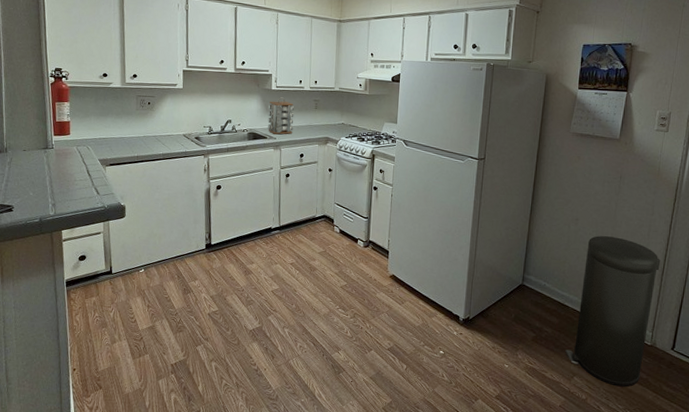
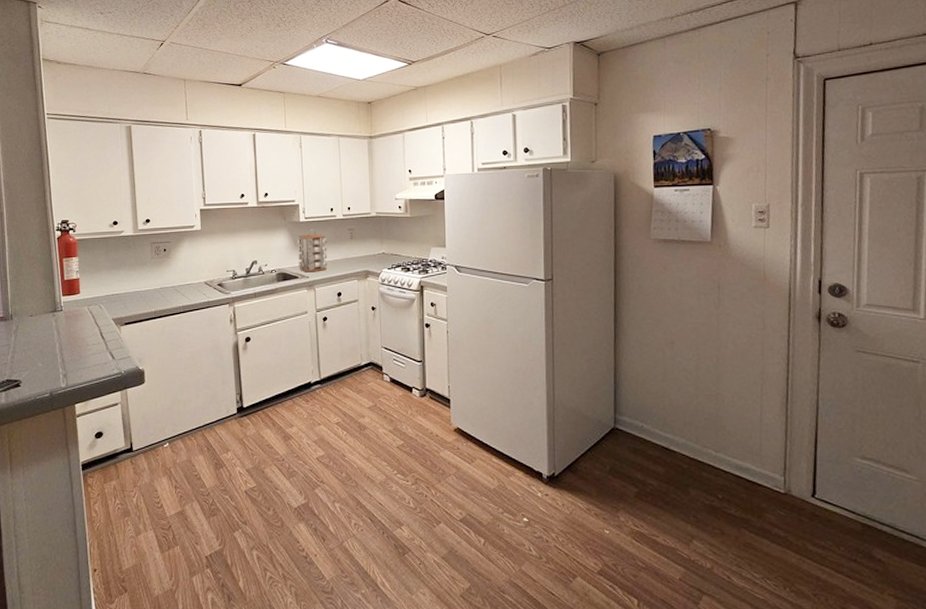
pedal bin: present [565,236,660,387] -> none [678,360,783,550]

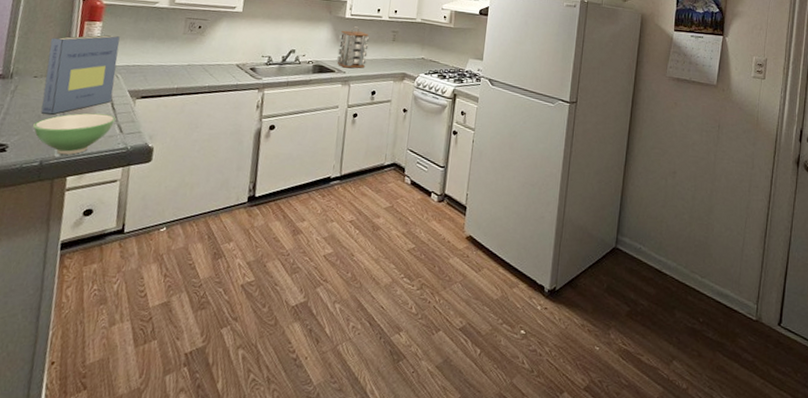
bowl: none [37,343,107,385] -> present [32,113,116,155]
book: none [38,269,99,349] -> present [41,35,120,115]

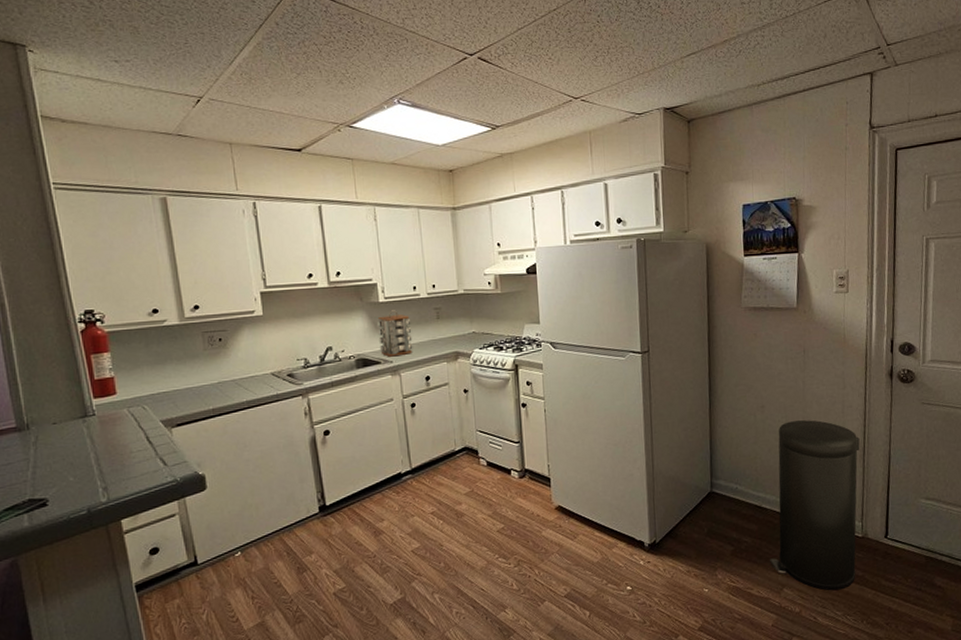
bowl: present [32,113,116,155] -> none [67,449,156,499]
book: present [41,35,120,115] -> none [59,365,145,460]
pedal bin: none [663,191,763,373] -> present [770,420,860,591]

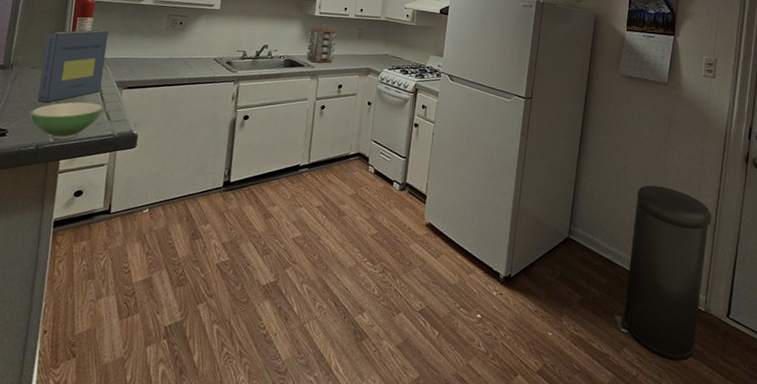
book: none [59,365,145,460] -> present [37,30,109,103]
bowl: none [67,449,156,499] -> present [29,101,105,140]

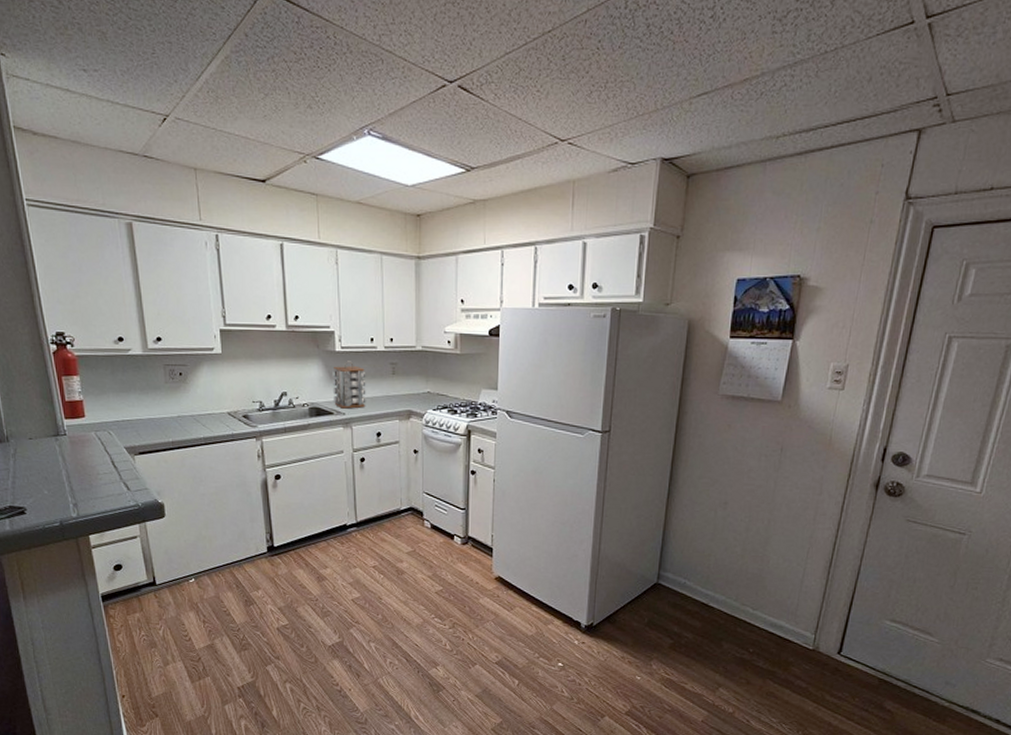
bowl: present [29,101,105,140] -> none [42,472,120,515]
book: present [37,30,109,103] -> none [34,390,110,476]
pedal bin: present [614,185,712,362] -> none [709,522,828,698]

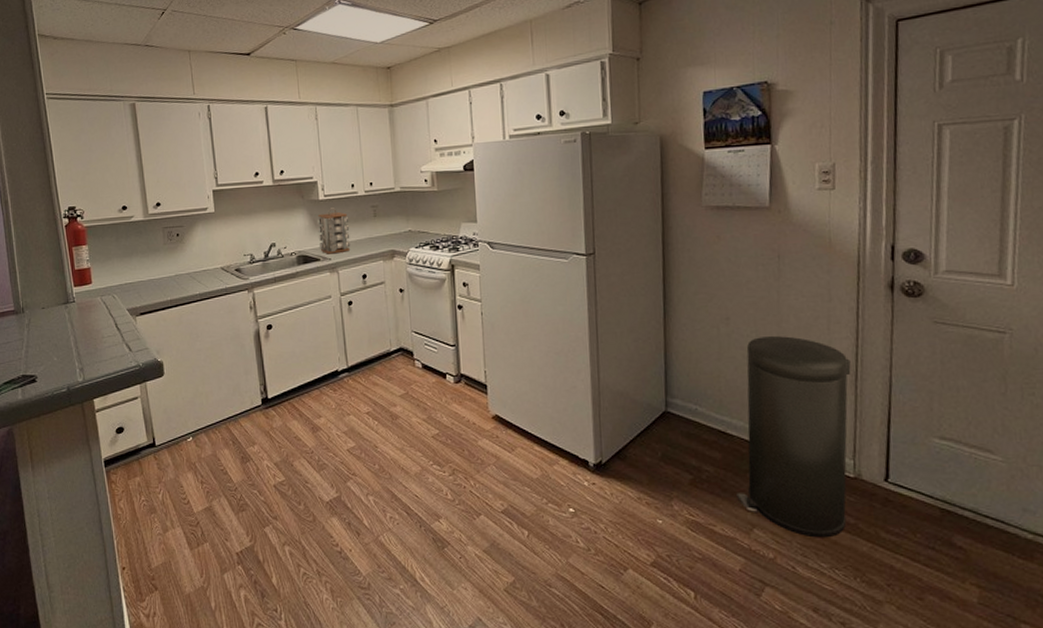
pedal bin: none [709,522,828,698] -> present [737,336,851,538]

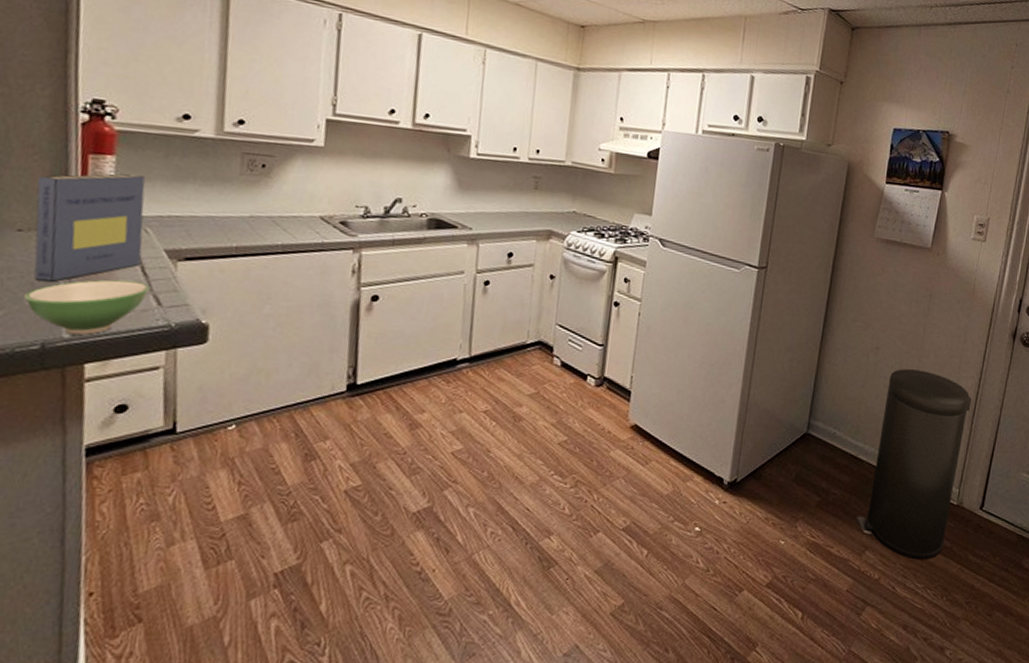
book: none [48,257,114,342] -> present [34,173,145,282]
bowl: none [52,335,123,379] -> present [23,279,151,336]
spice rack: present [317,207,351,254] -> none [459,169,503,224]

